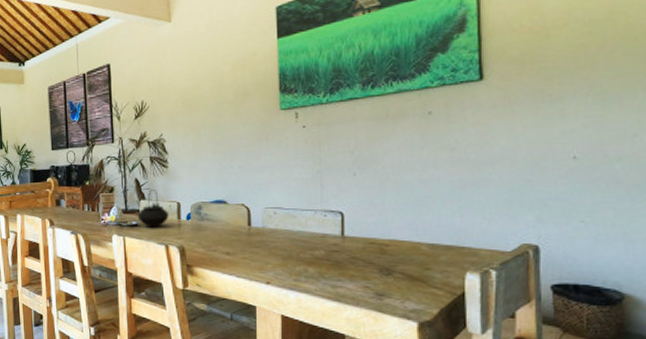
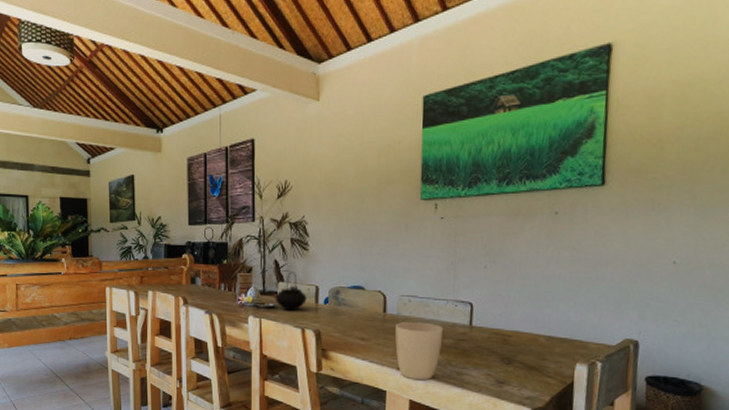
cup: none [261,234,314,295] -> present [394,321,444,381]

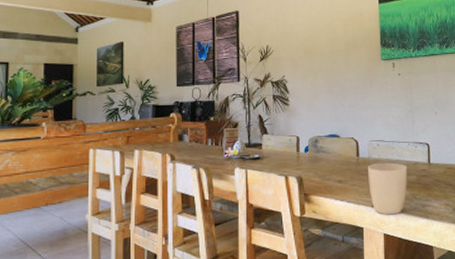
teapot: present [275,272,307,311] -> none [260,125,289,160]

